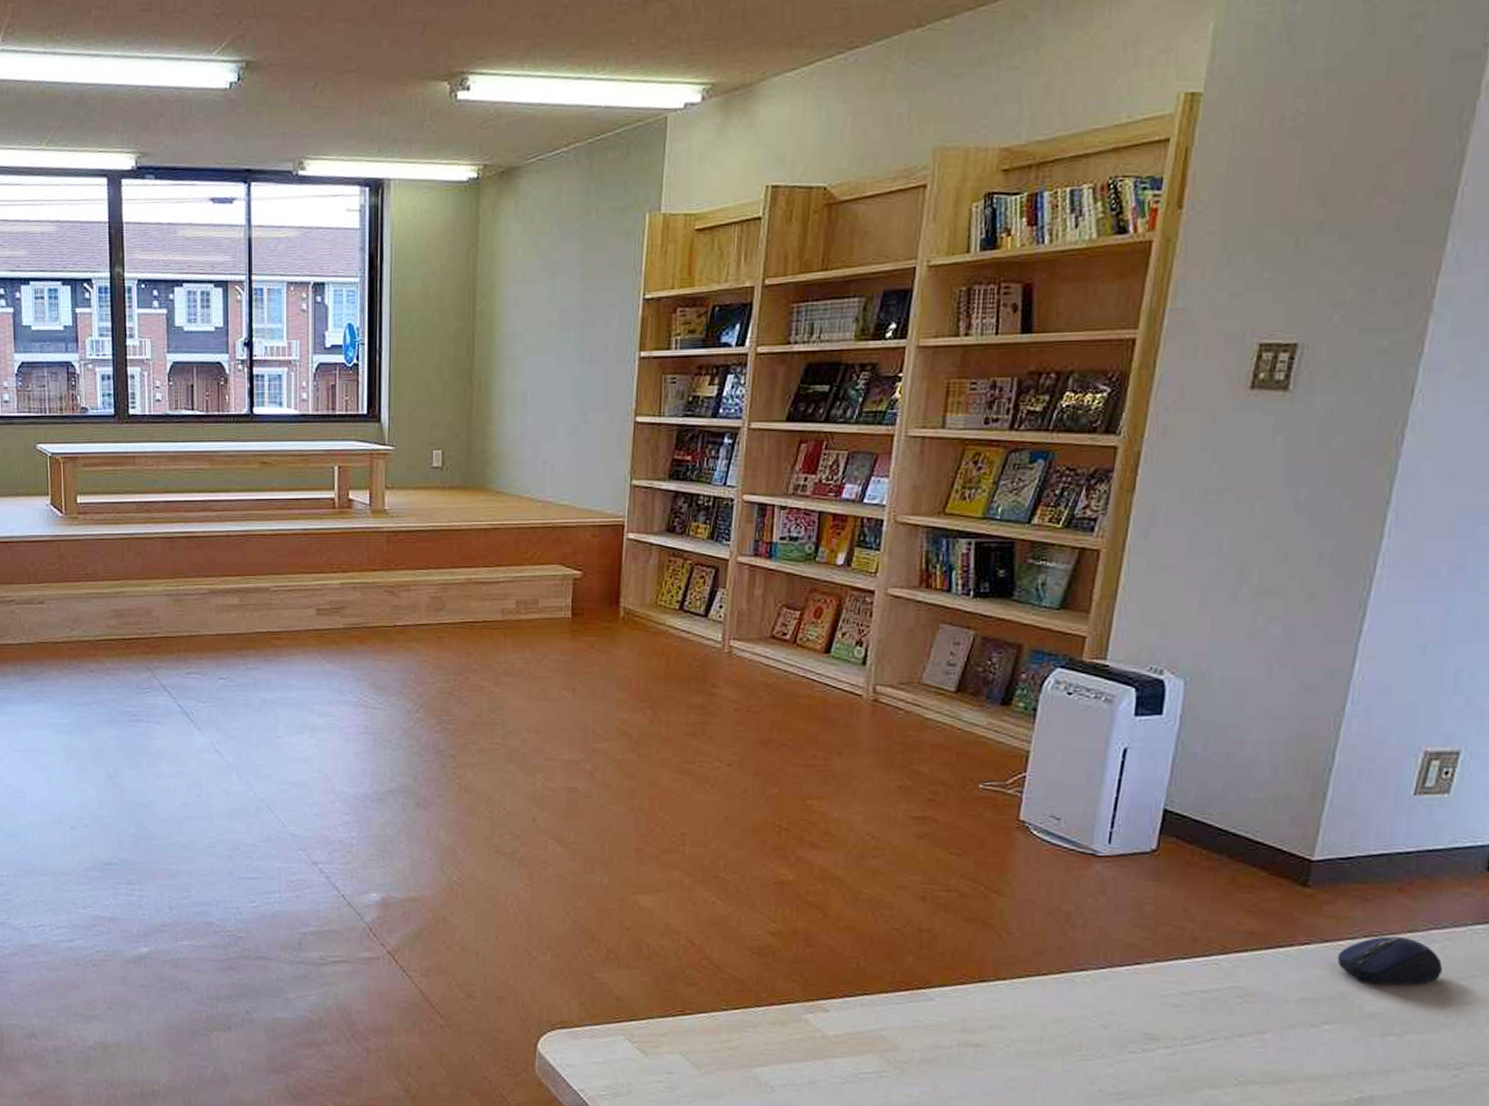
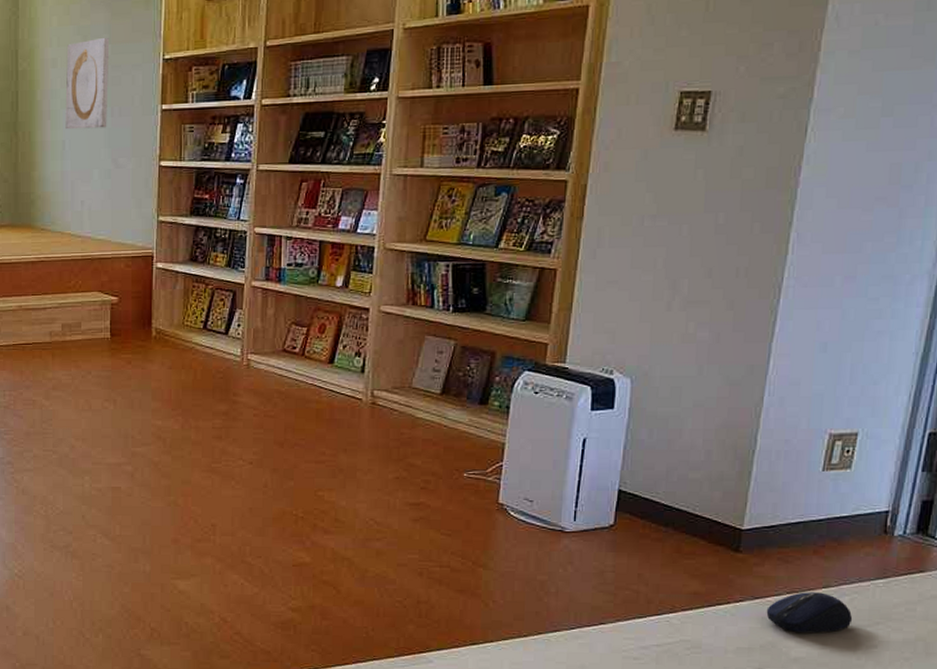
wall art: none [528,273,582,379] -> present [65,37,110,130]

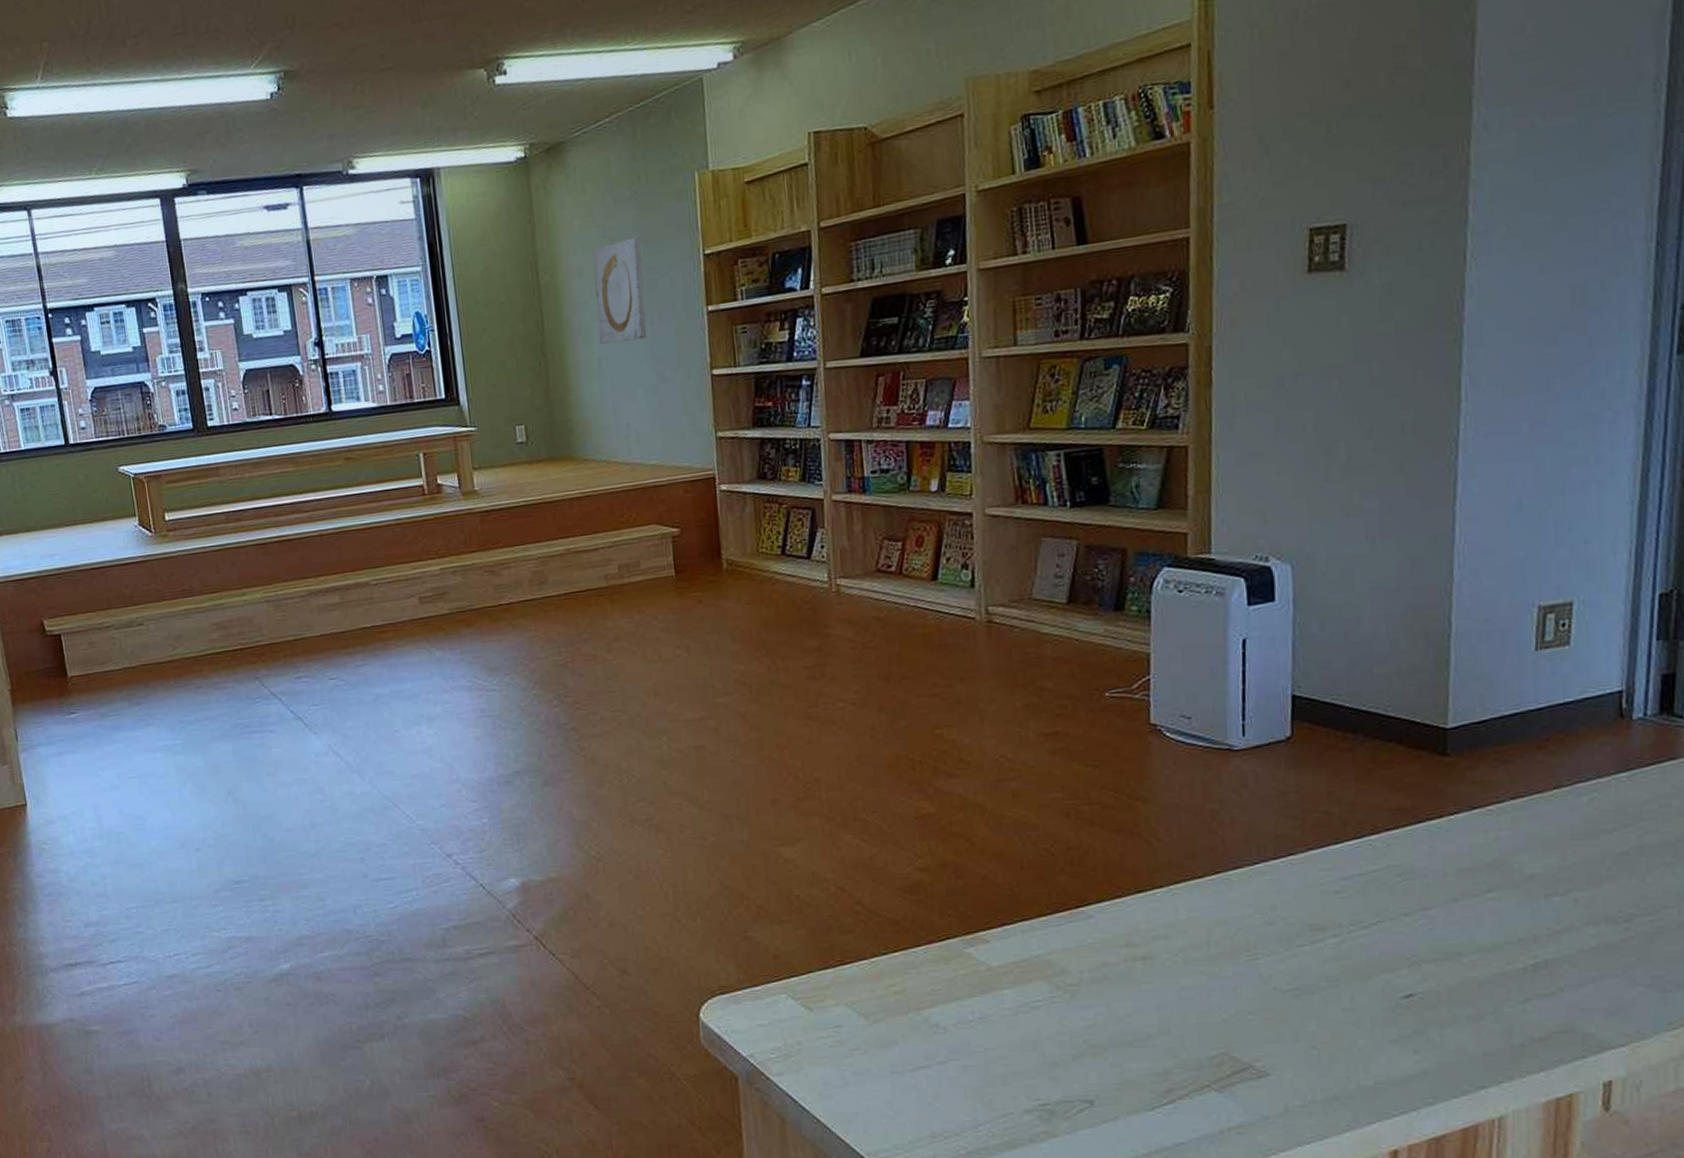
computer mouse: present [766,592,853,633] -> none [1488,794,1595,845]

